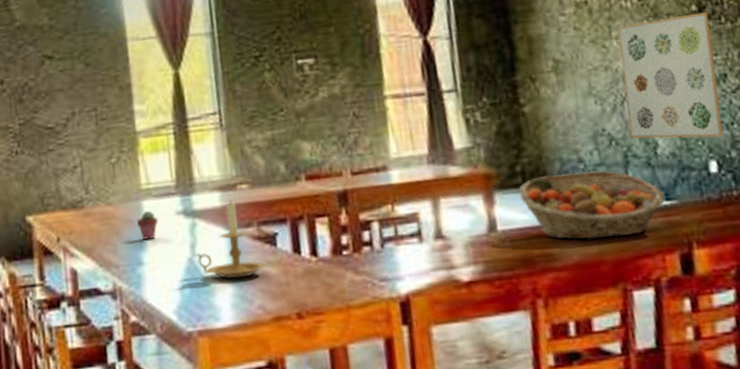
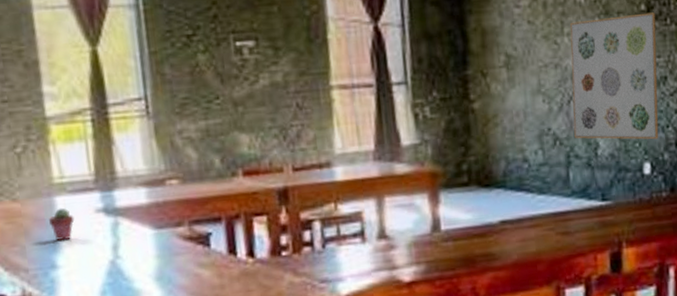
candle holder: present [196,200,267,279] -> none [119,197,199,282]
fruit basket: present [519,170,665,241] -> none [464,170,601,240]

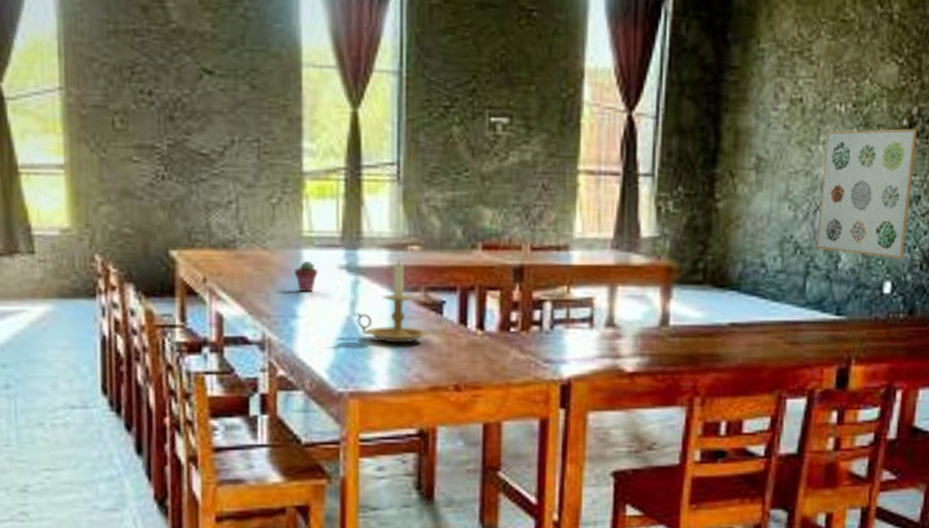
candle holder: none [119,197,199,282] -> present [356,260,430,343]

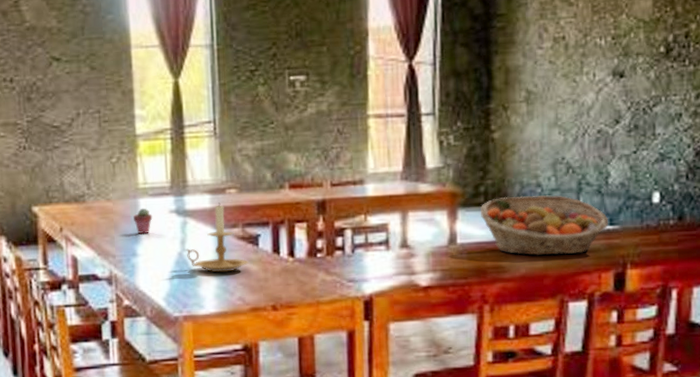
fruit basket: none [698,275,835,346] -> present [481,195,608,256]
wall art: present [817,129,918,259] -> none [587,54,675,171]

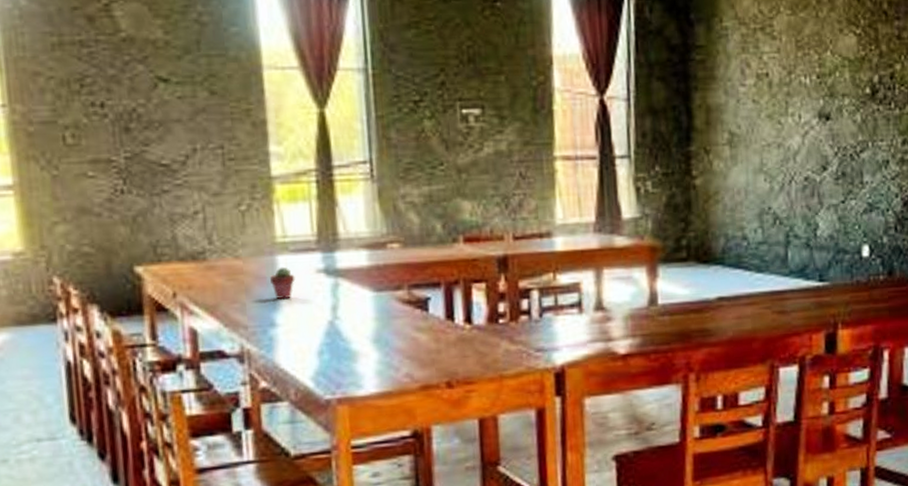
candle holder: present [186,202,249,273] -> none [338,260,417,345]
fruit basket: present [481,195,608,256] -> none [683,249,818,317]

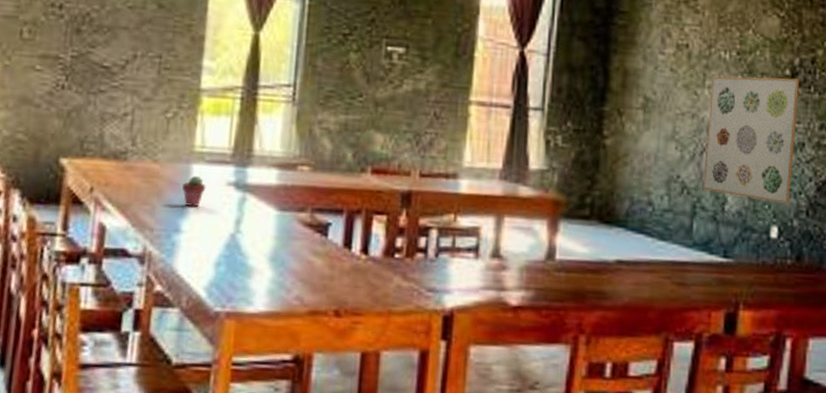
wall art: none [794,96,880,223] -> present [703,76,800,205]

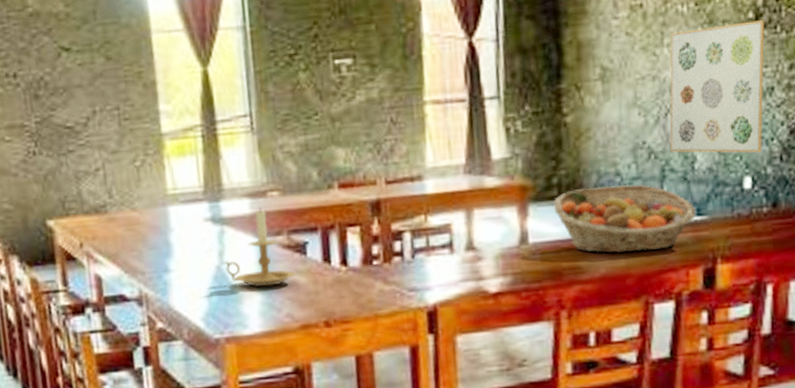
potted succulent: present [182,175,206,208] -> none [162,217,186,247]
candle holder: none [240,180,313,265] -> present [224,207,296,287]
fruit basket: none [585,212,722,286] -> present [554,184,696,254]

